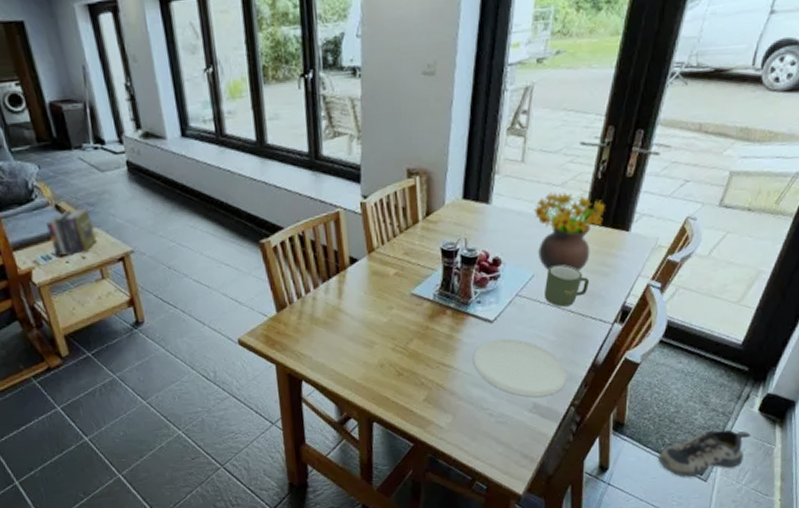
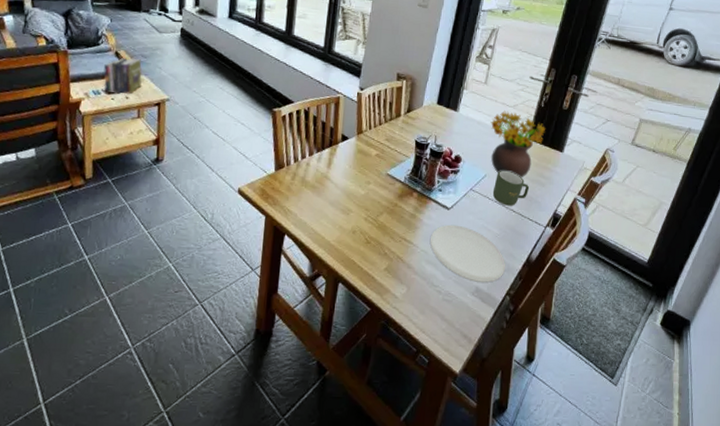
shoe: present [658,429,751,478] -> none [577,336,654,379]

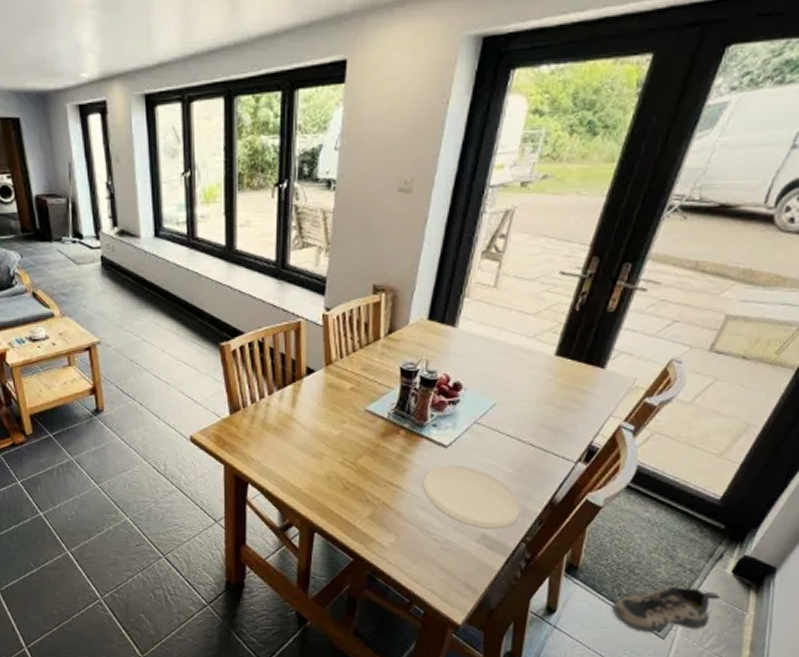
books: present [104,58,143,94] -> none [23,299,68,339]
flower arrangement: present [490,111,545,178] -> none [501,320,580,405]
mug: present [492,170,529,206] -> none [504,396,555,439]
shoe: none [577,336,654,379] -> present [612,586,721,632]

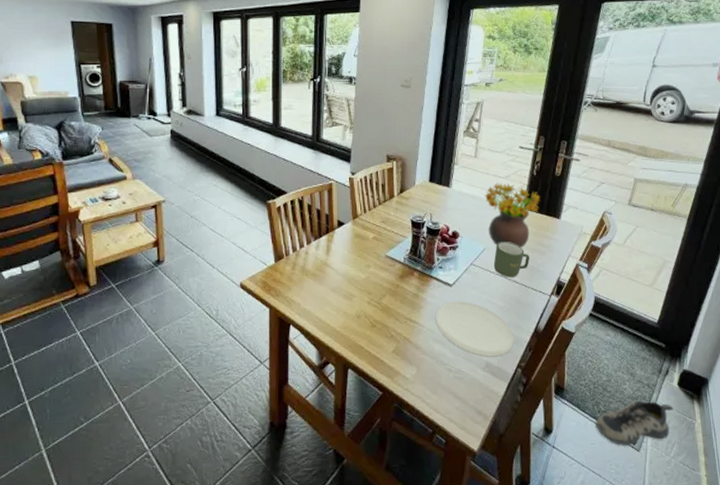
flower arrangement: none [501,320,580,405] -> present [484,182,540,249]
mug: none [504,396,555,439] -> present [493,242,530,277]

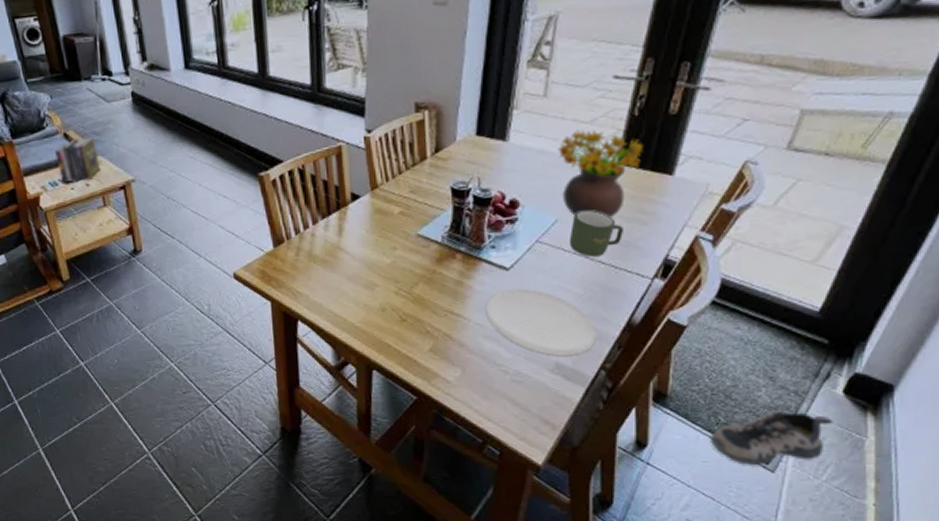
books: none [99,164,138,199] -> present [55,138,102,181]

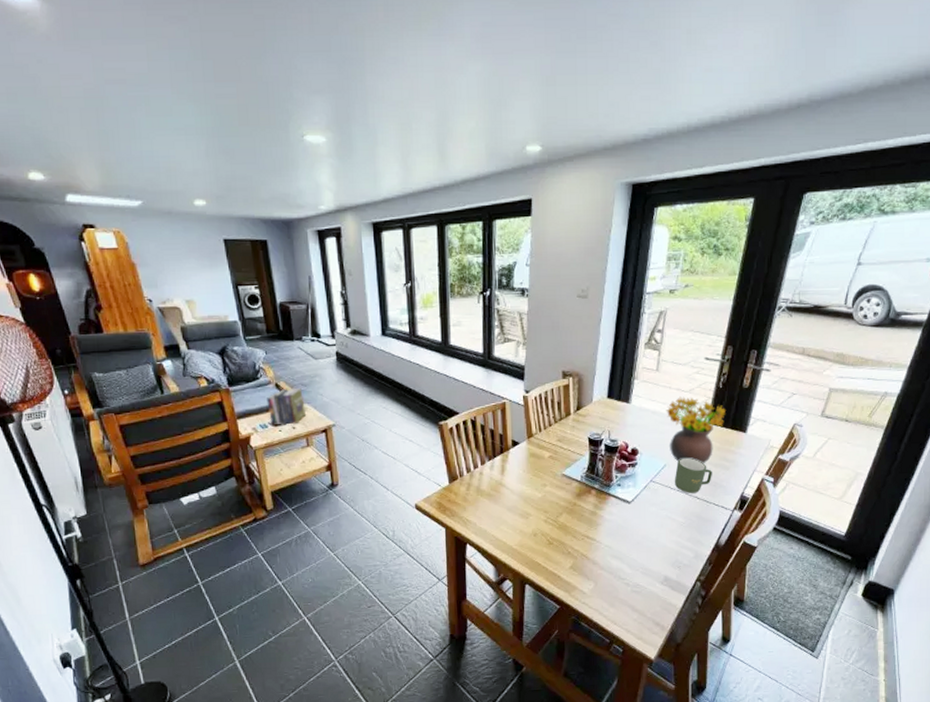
plate: present [487,288,597,356] -> none [614,517,694,571]
shoe: present [711,411,833,465] -> none [774,611,856,653]

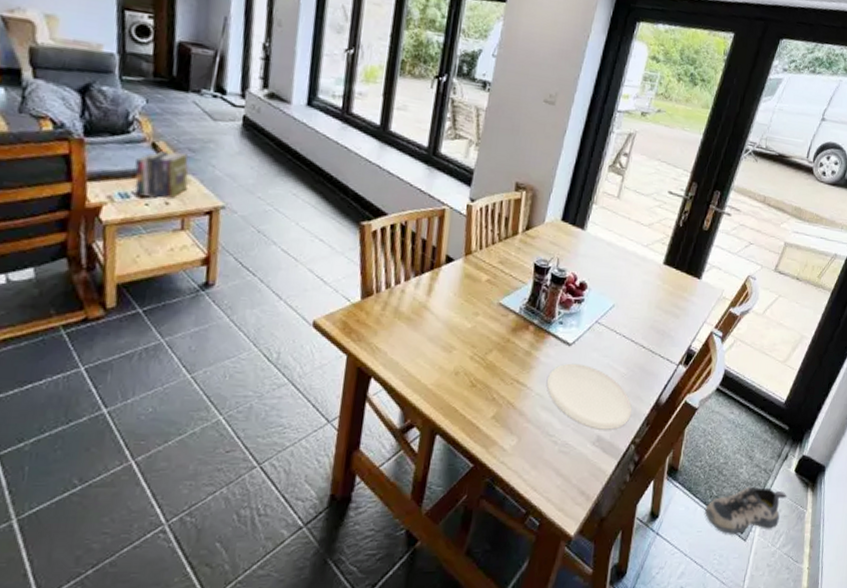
plate: none [614,517,694,571] -> present [547,363,632,430]
flower arrangement: present [666,396,725,464] -> none [620,230,683,309]
mug: present [674,457,712,493] -> none [620,299,662,341]
shoe: none [774,611,856,653] -> present [705,486,787,534]

